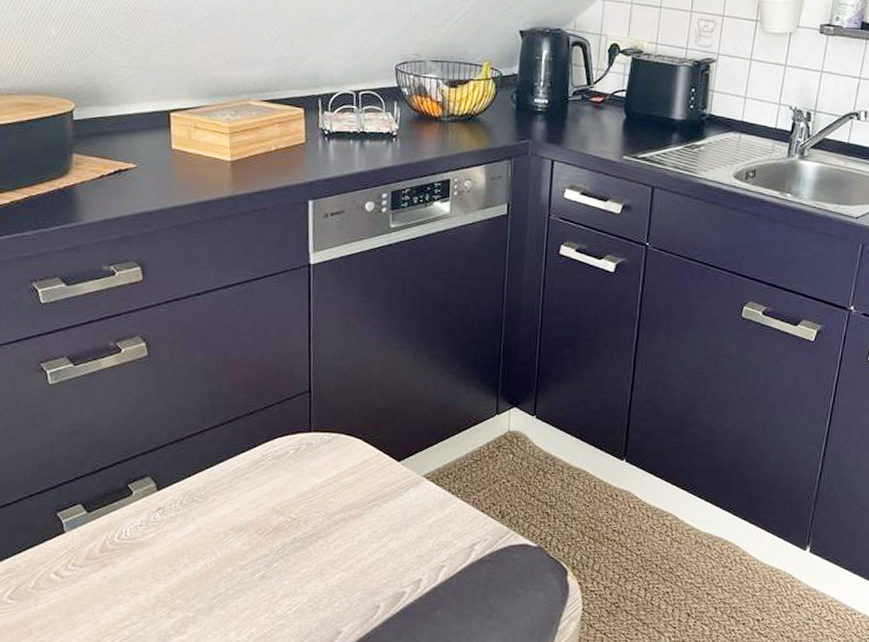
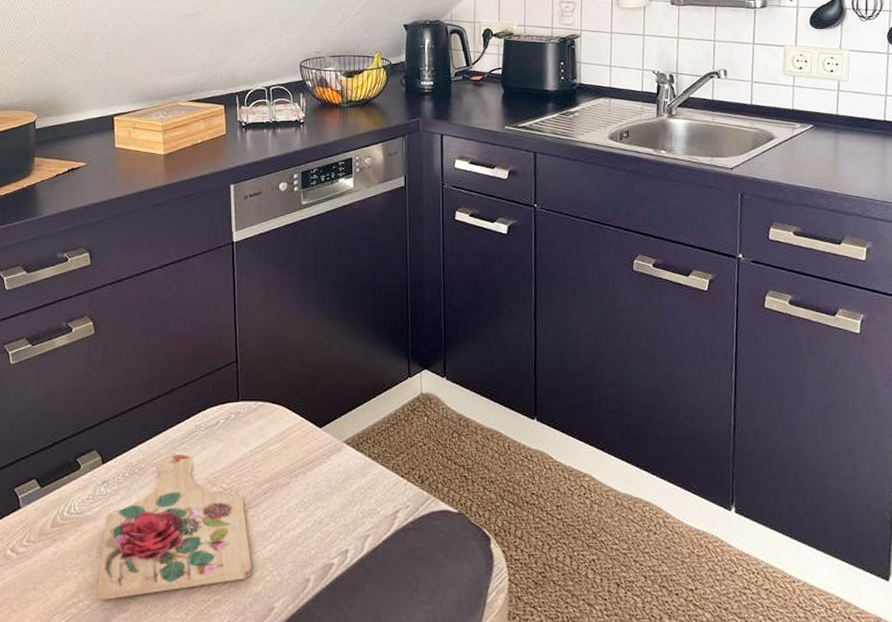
cutting board: none [152,484,320,623] -> present [97,455,252,600]

